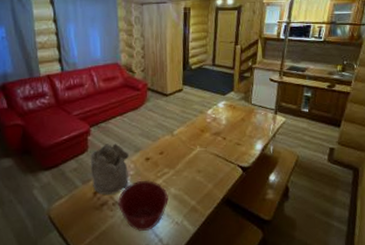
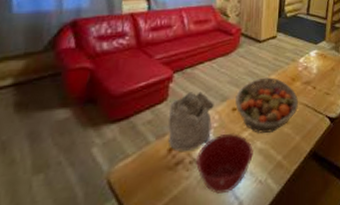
fruit basket: none [148,129,209,181] -> present [235,77,298,133]

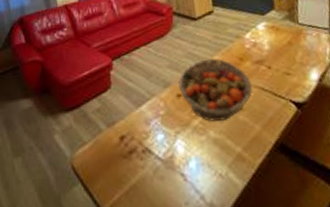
mineral sample: present [168,91,215,151] -> none [114,78,159,140]
mixing bowl: present [196,132,253,194] -> none [148,121,208,185]

